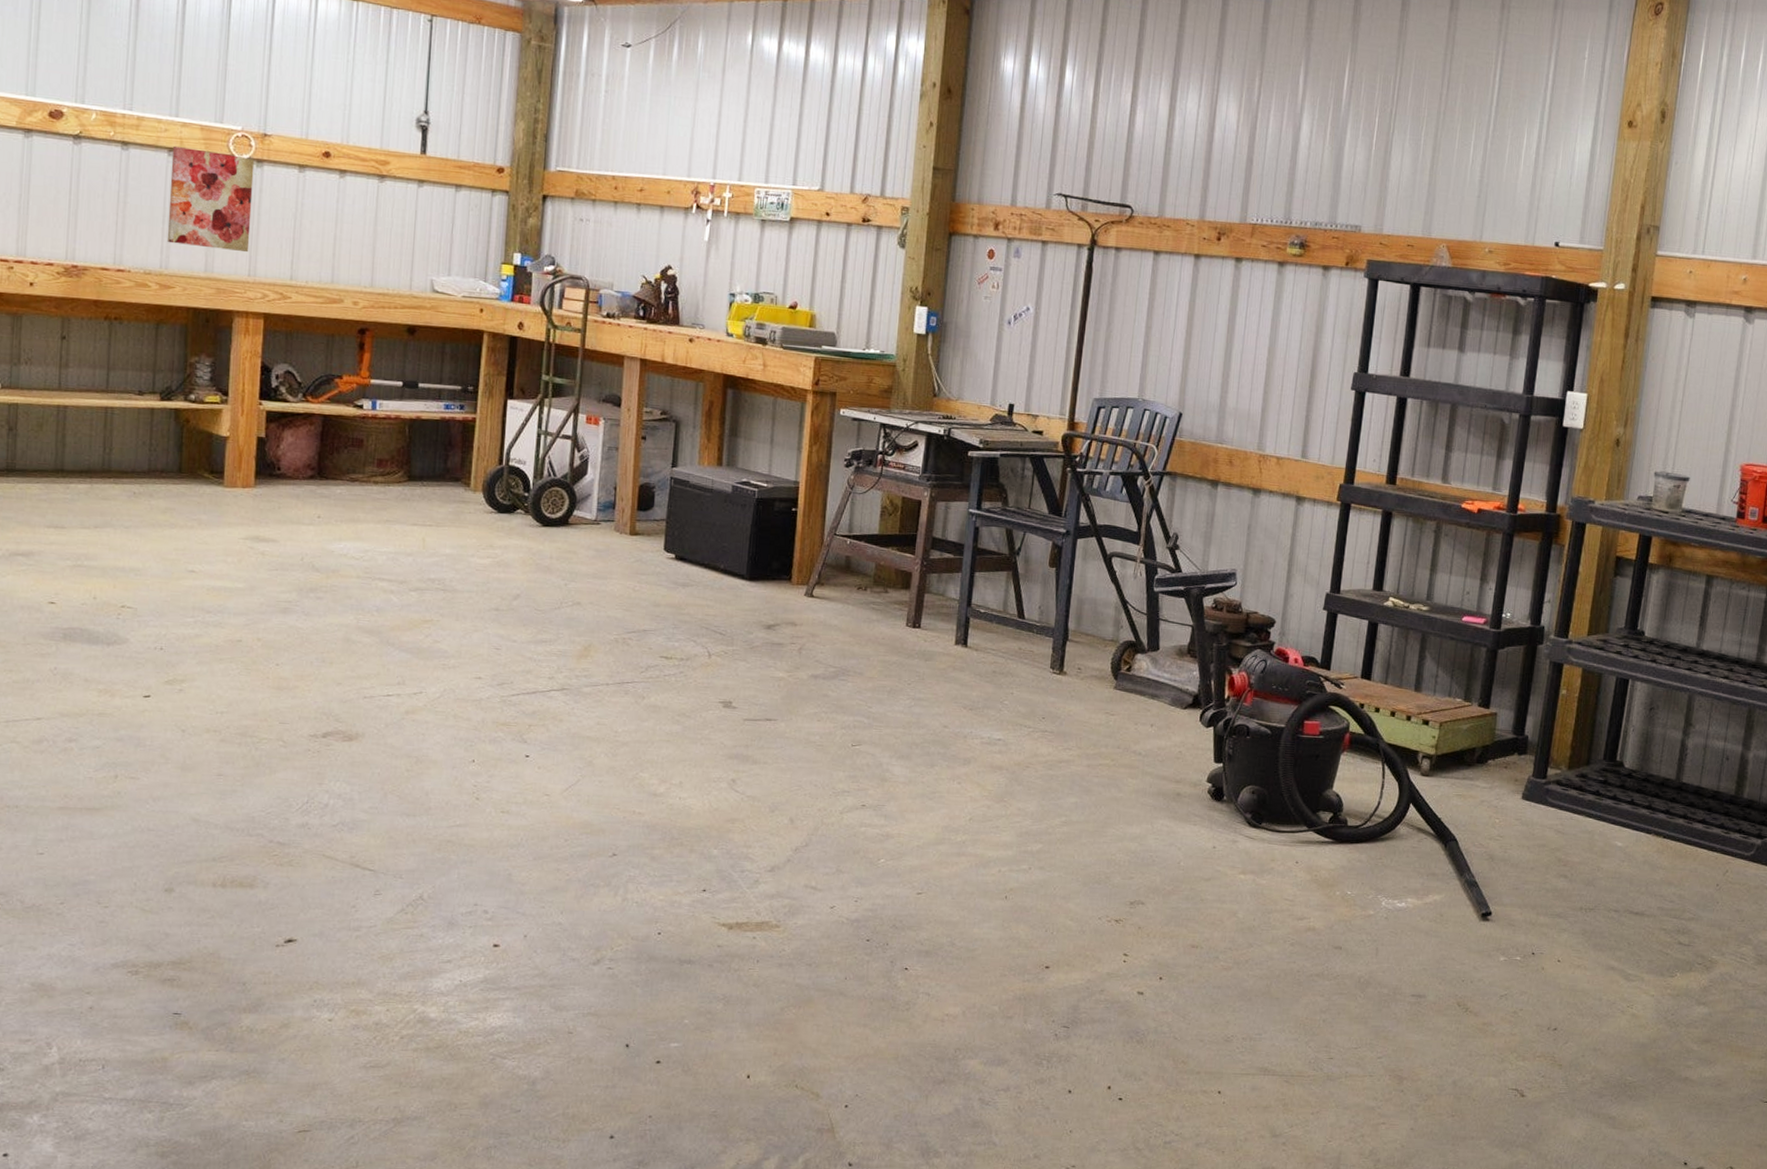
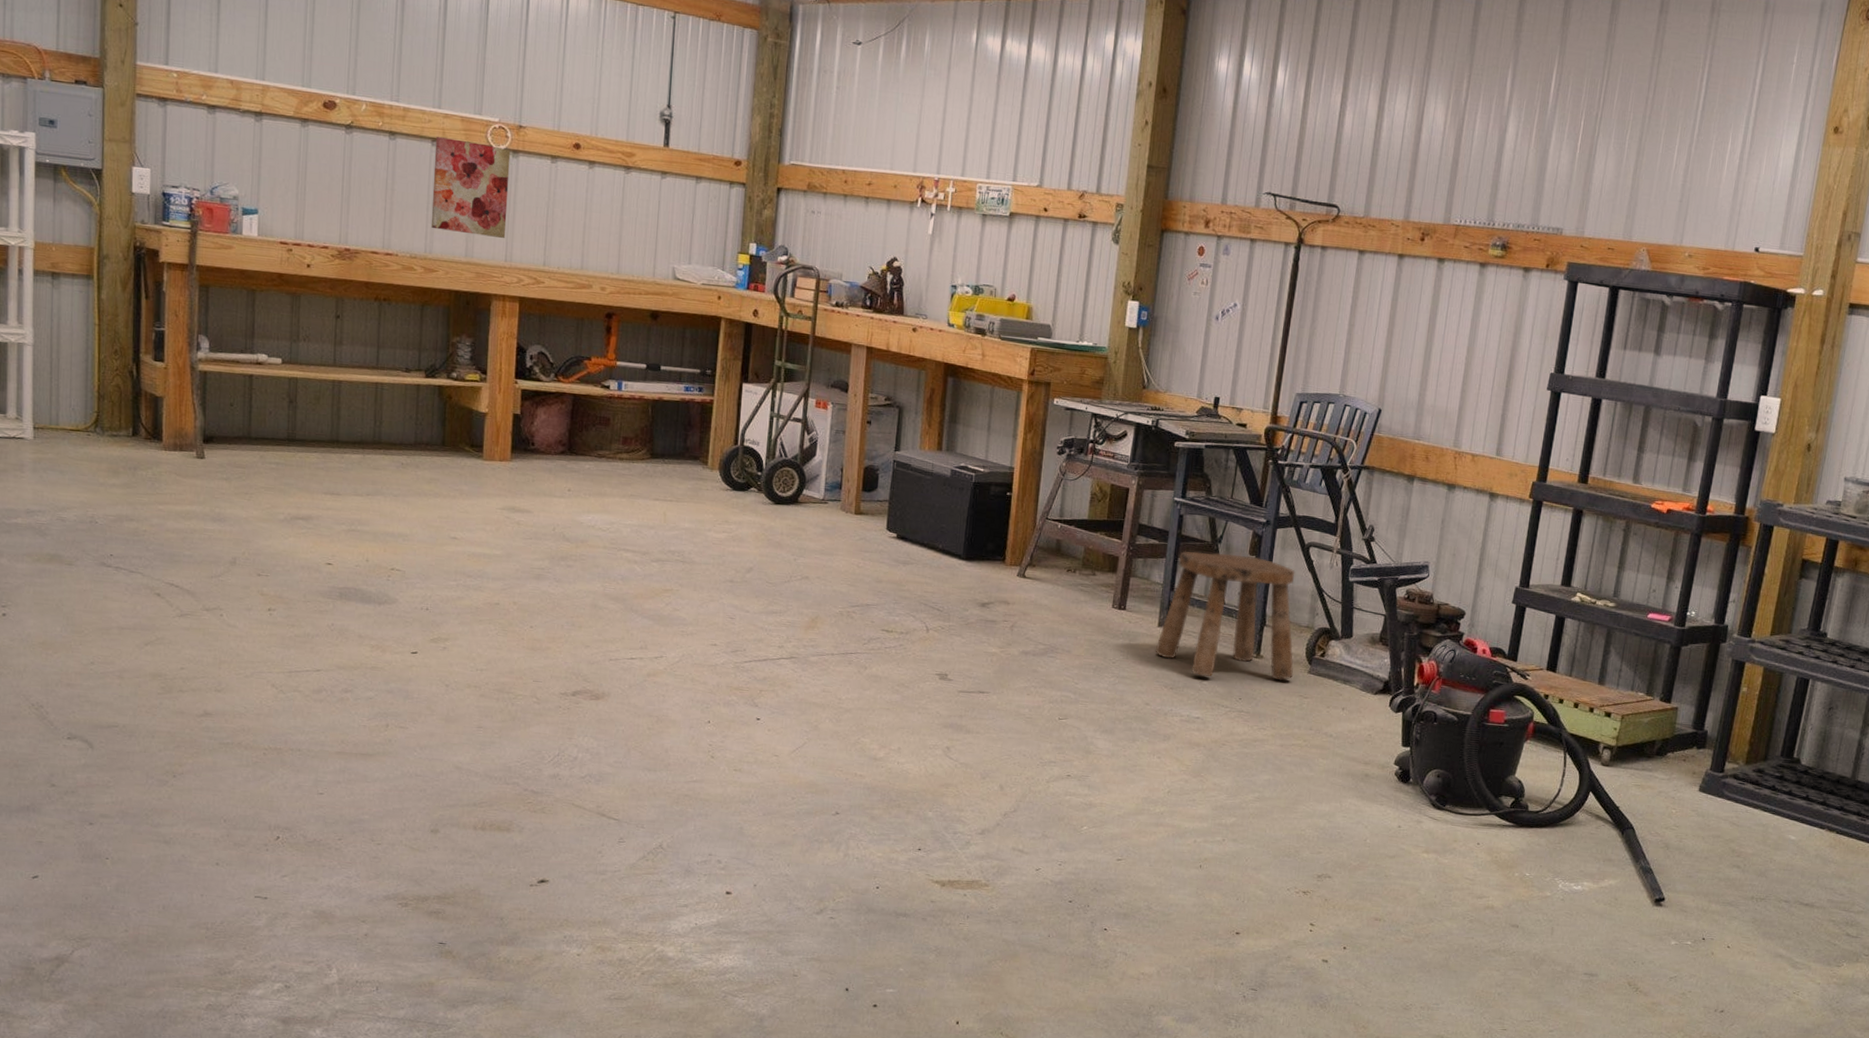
stool: none [952,564,1099,698] -> present [1155,550,1295,681]

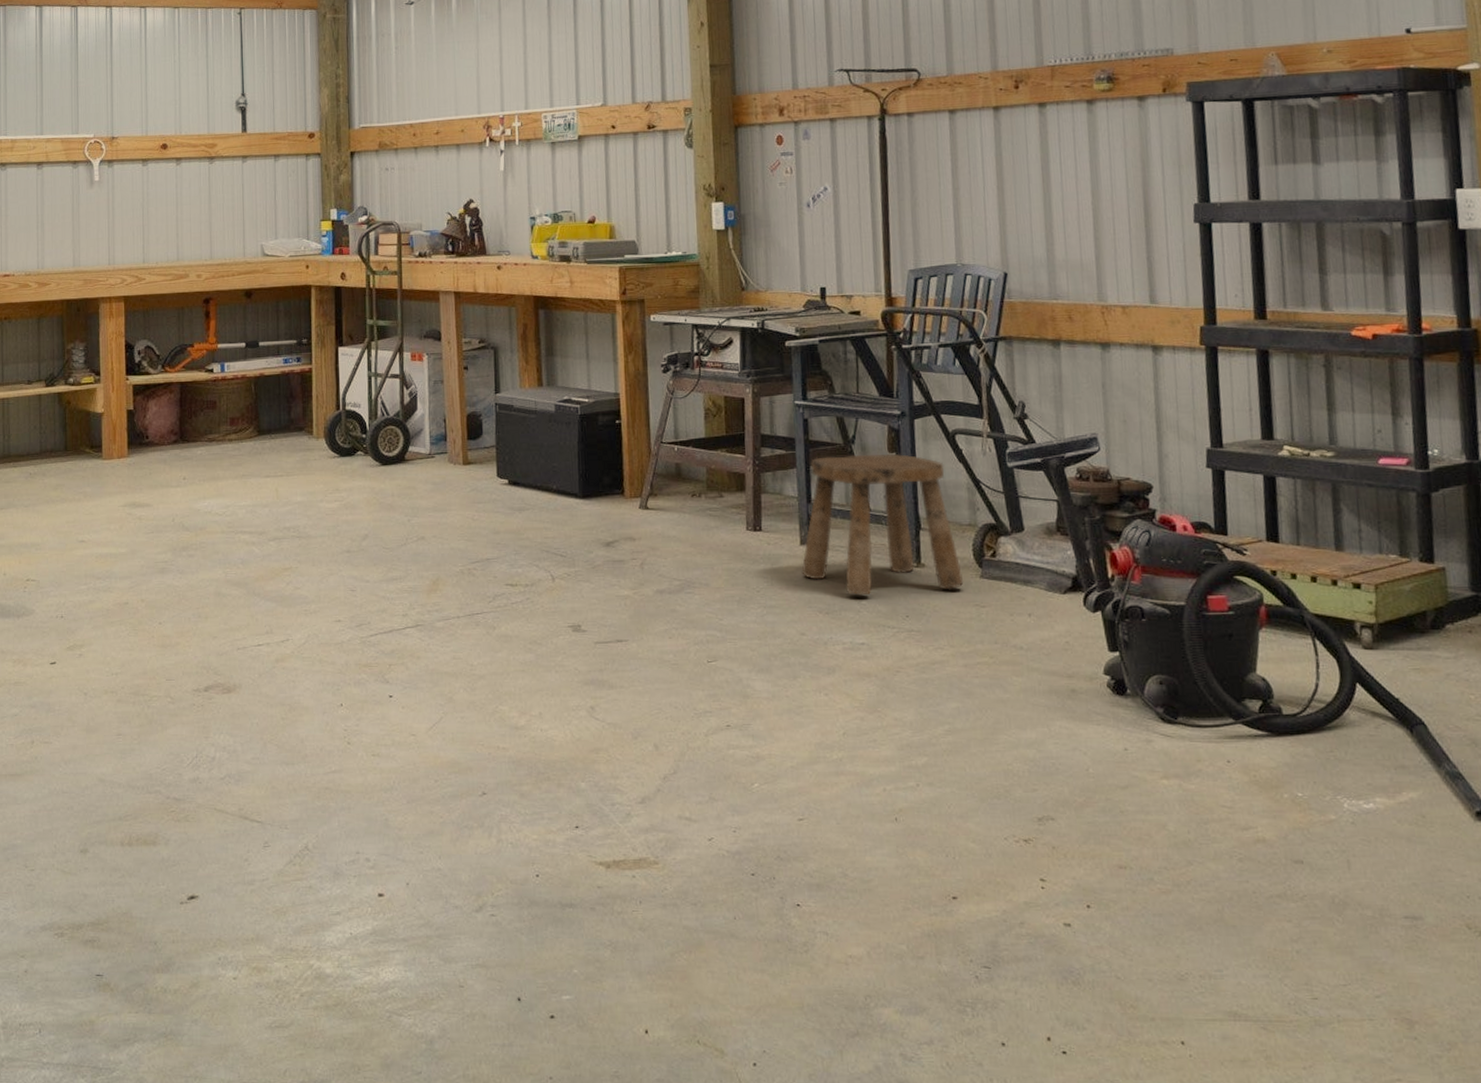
wall art: present [430,136,511,239] -> none [40,159,108,246]

